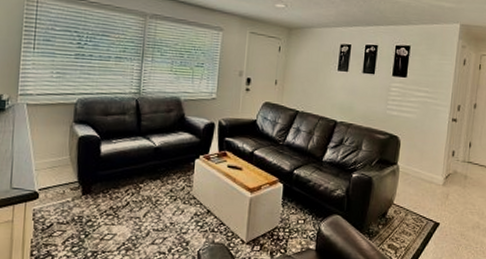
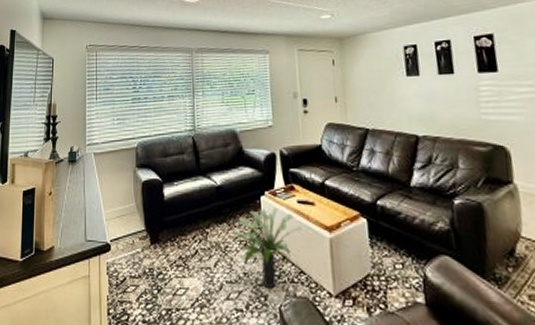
potted plant: none [168,170,228,237] -> present [236,208,302,290]

